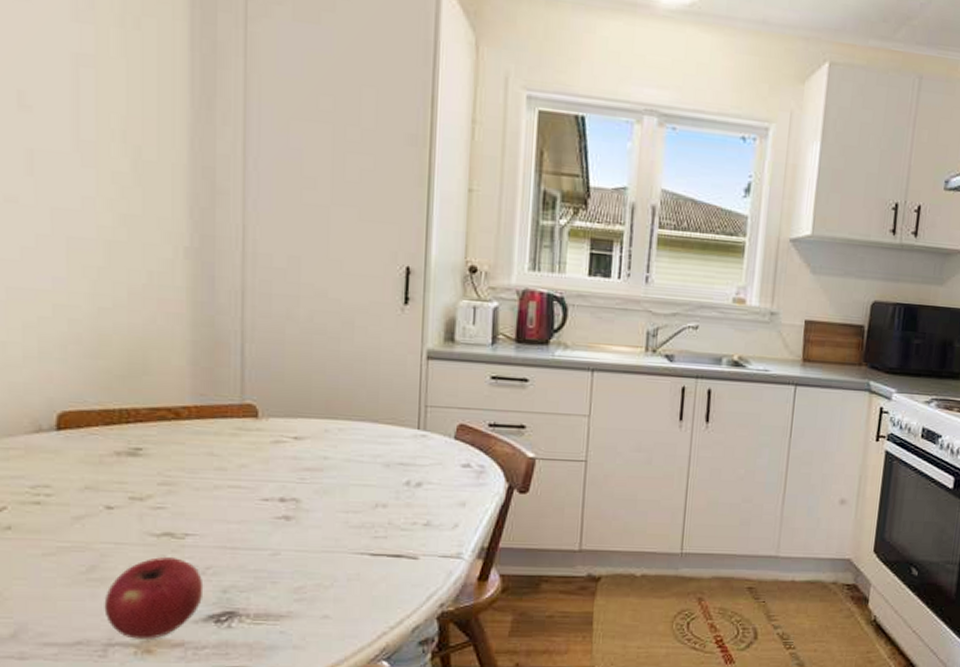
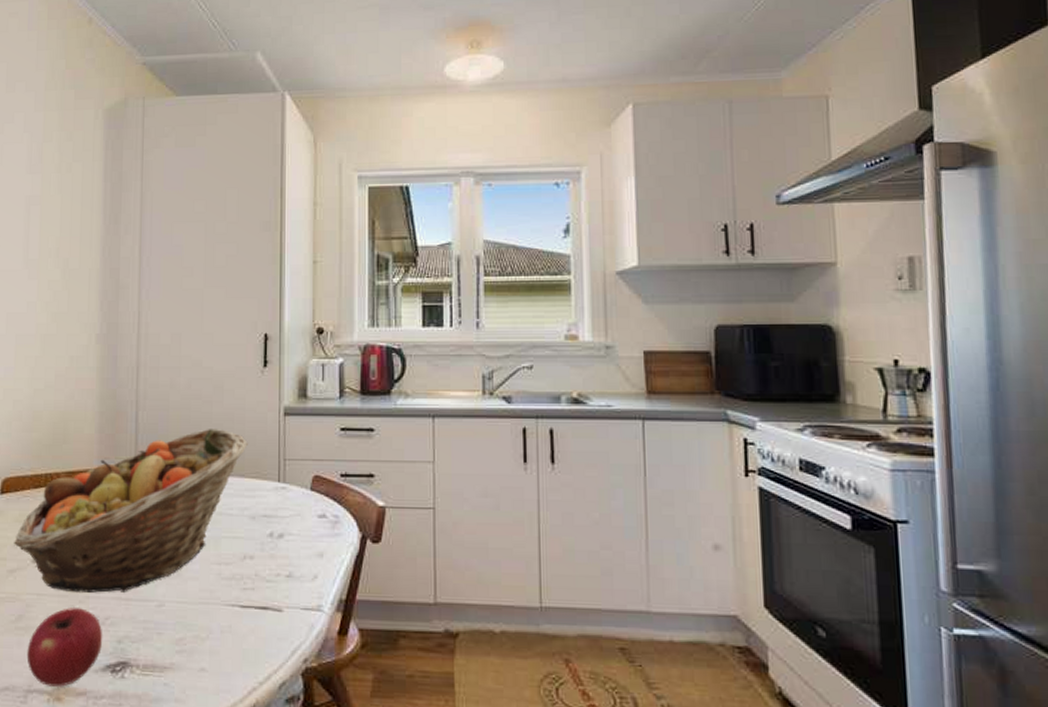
fruit basket: none [79,368,383,542] -> present [14,429,248,593]

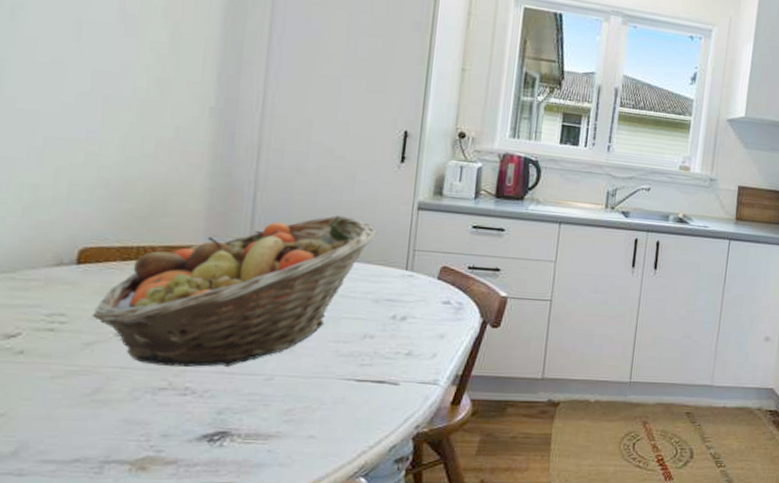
apple: present [26,608,103,687] -> none [104,381,201,457]

